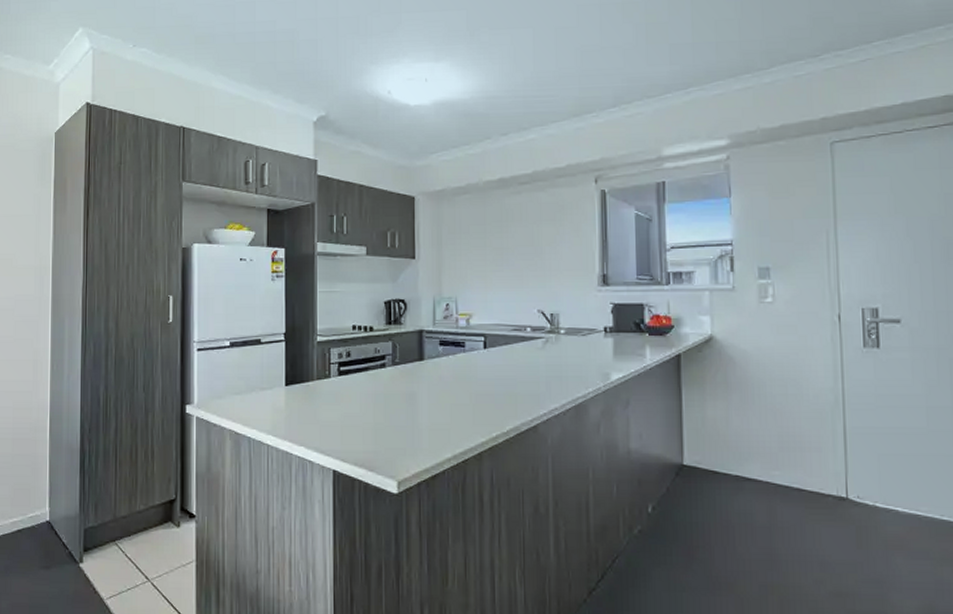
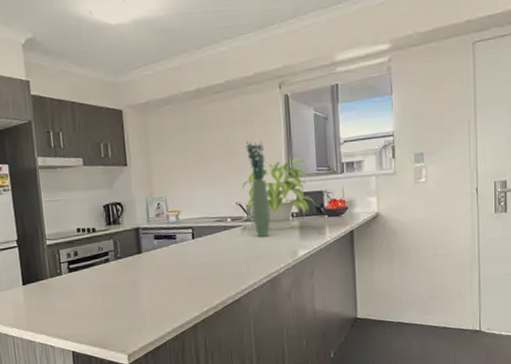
plant: none [546,264,635,347] -> present [242,158,316,230]
vase: none [552,241,579,354] -> present [245,142,271,238]

